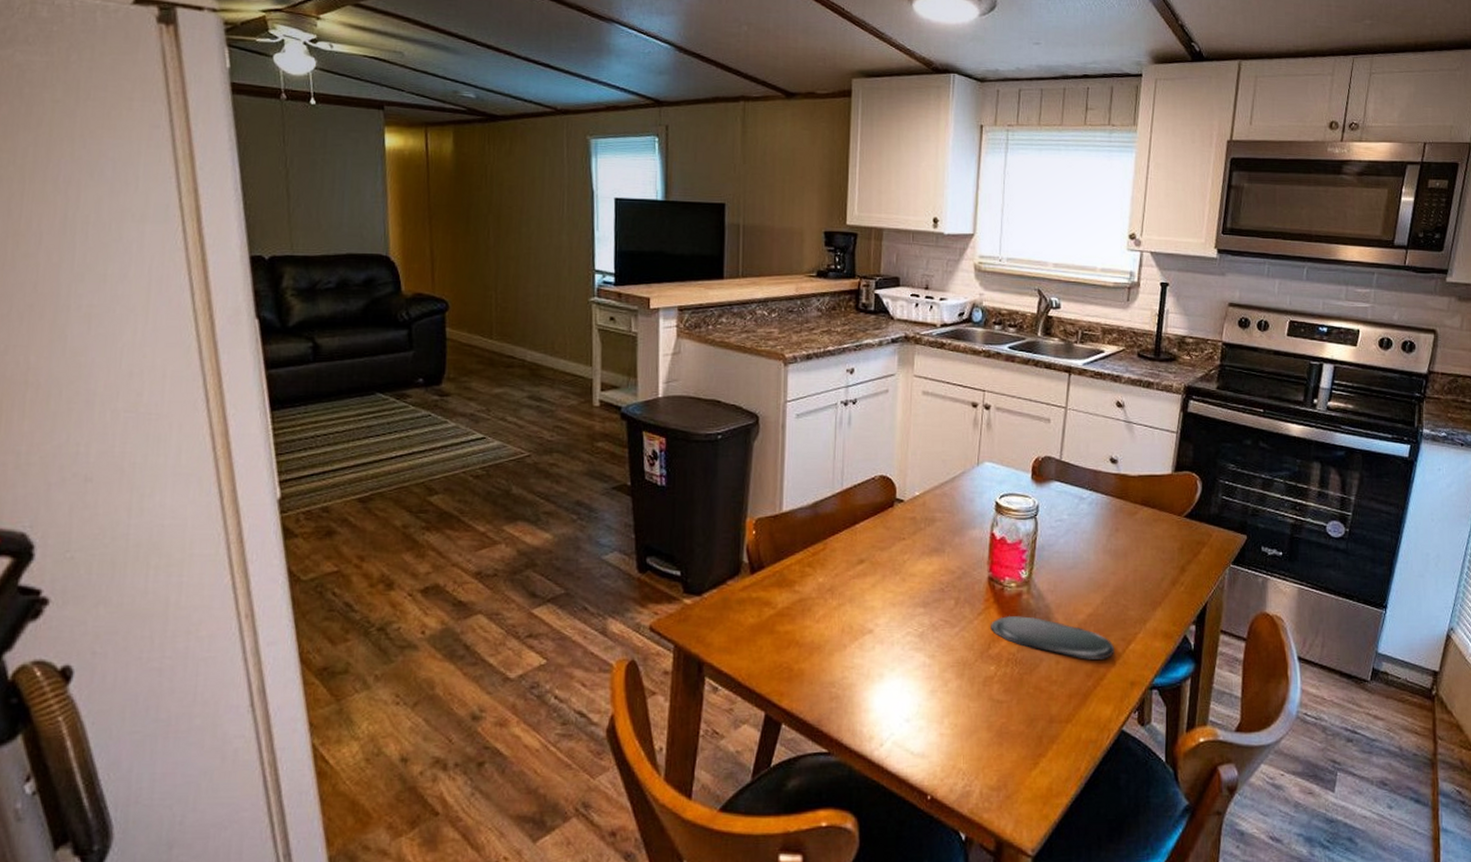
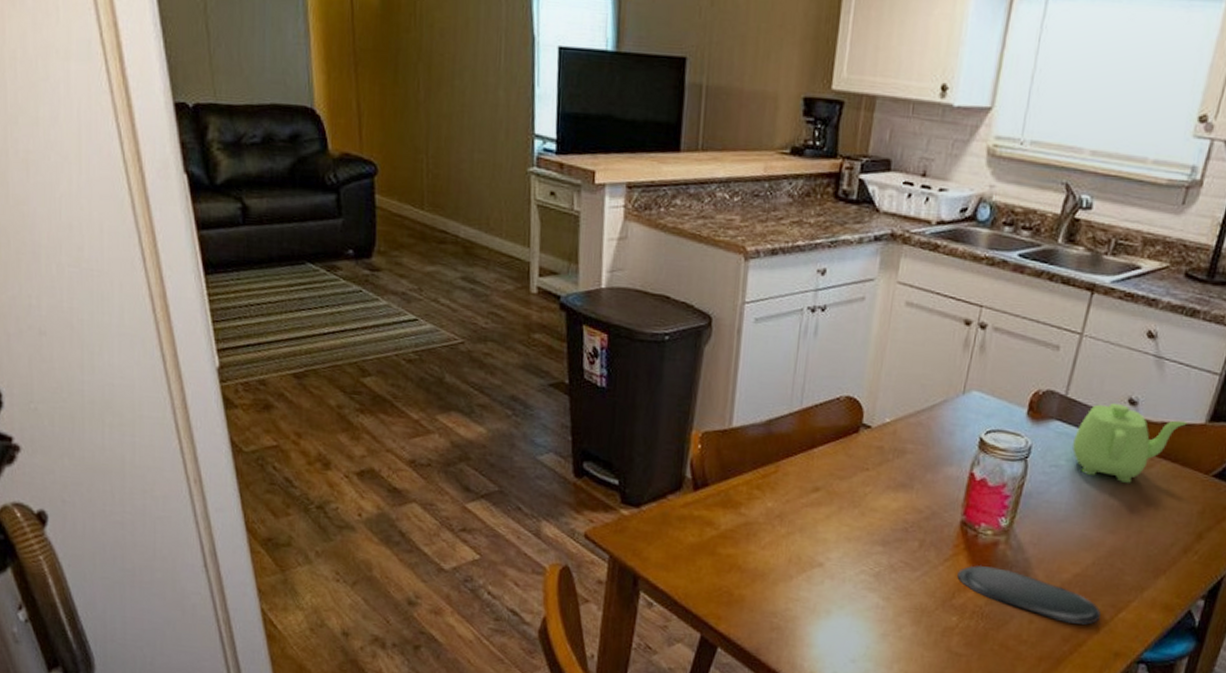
teapot: none [1071,462,1158,529] -> present [1072,402,1188,483]

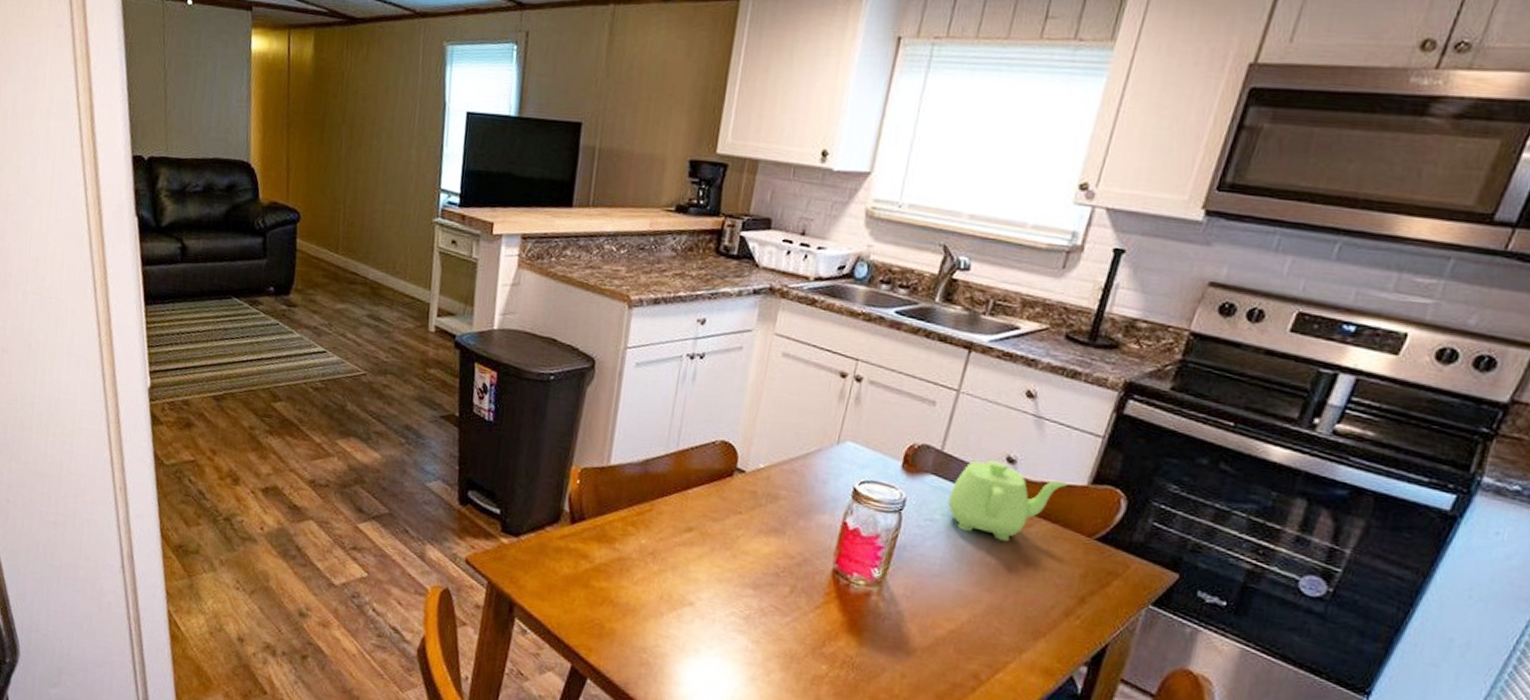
oval tray: present [957,564,1101,625] -> none [828,614,977,684]

